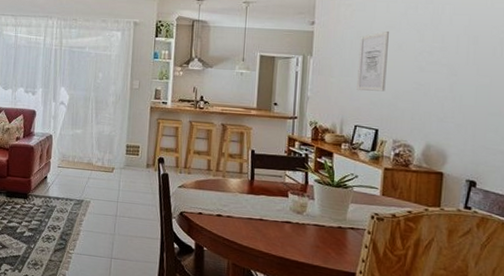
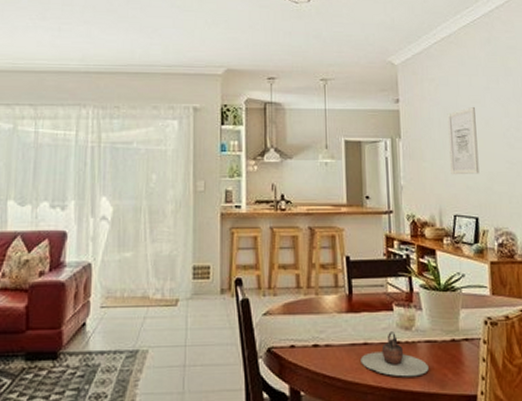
teapot: none [255,213,315,251] -> present [360,331,429,377]

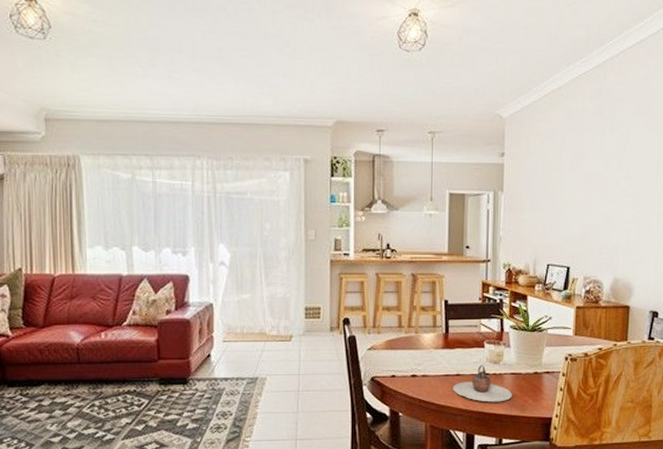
wall art: present [447,106,480,175] -> none [548,160,578,227]

